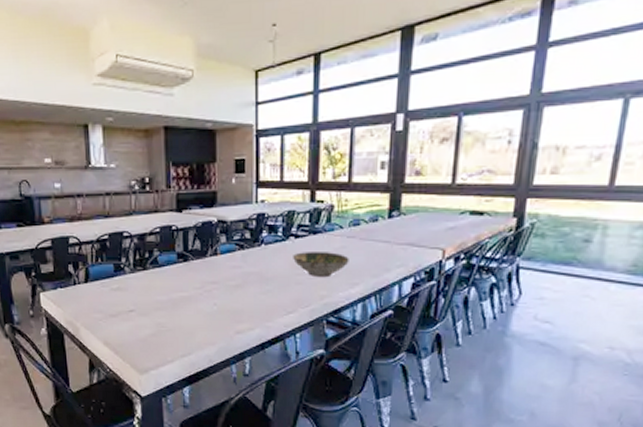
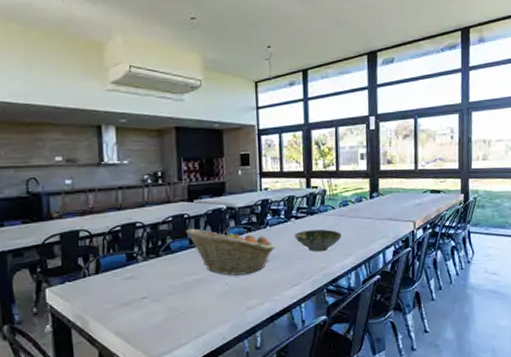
fruit basket: none [173,241,270,296] -> present [185,228,275,276]

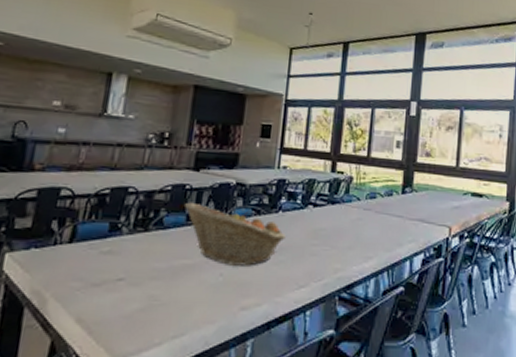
bowl: present [295,229,342,252] -> none [310,221,365,250]

